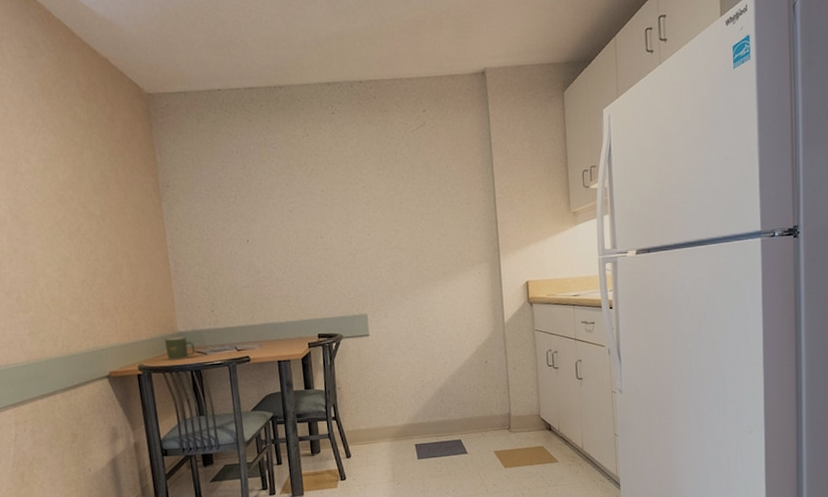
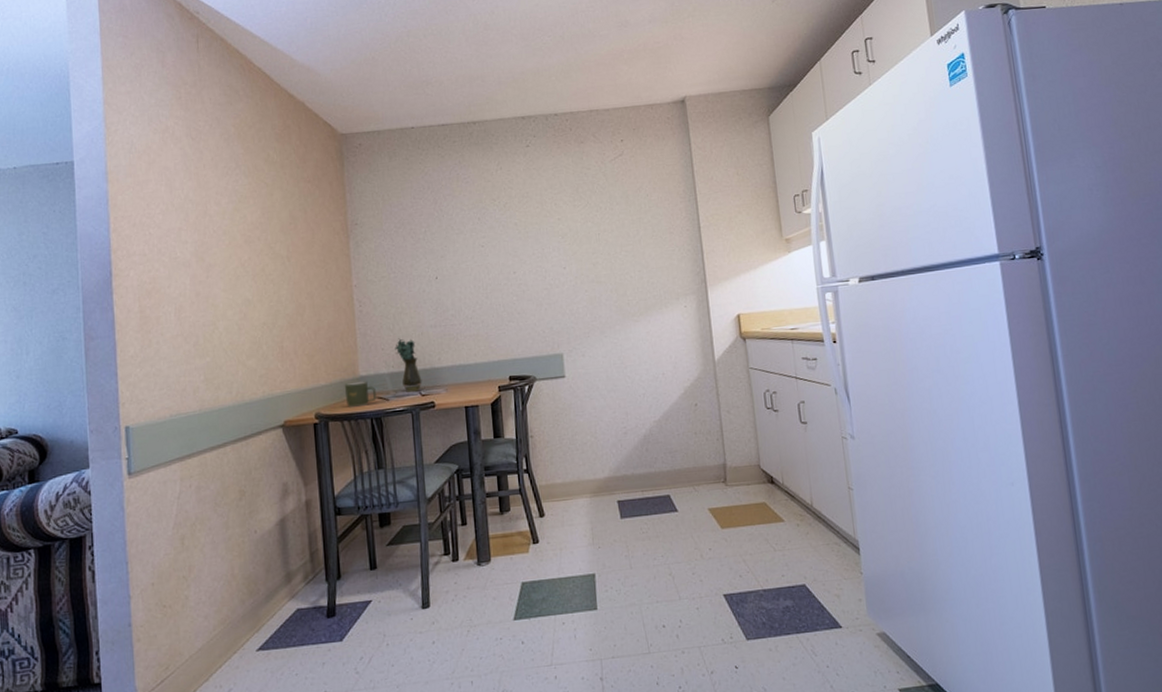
vase: none [210,297,238,348] -> present [395,338,422,393]

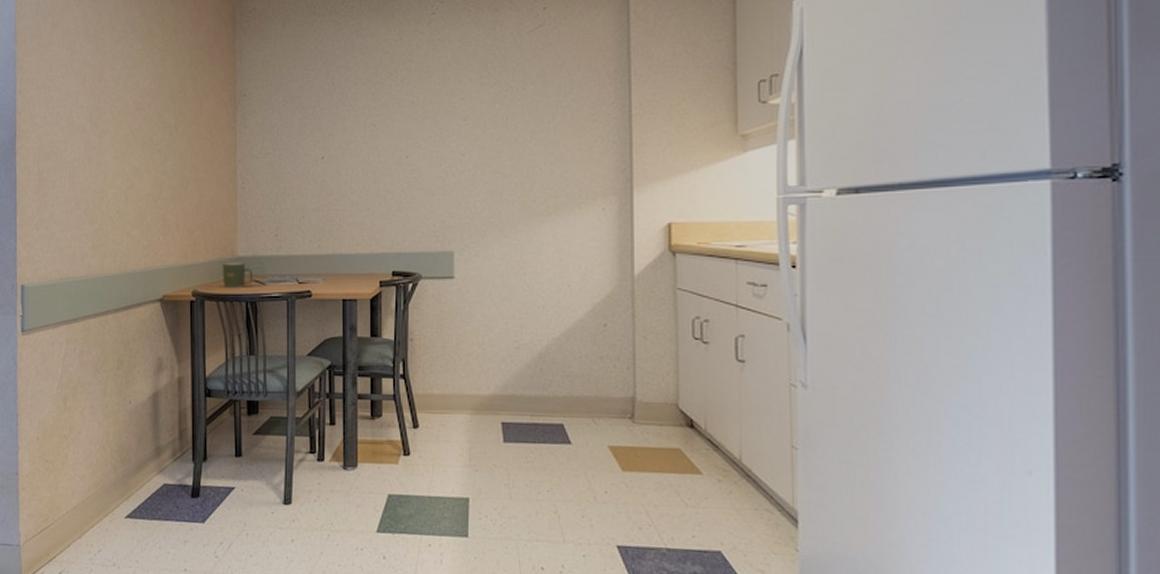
vase: present [395,338,422,393] -> none [275,220,300,278]

